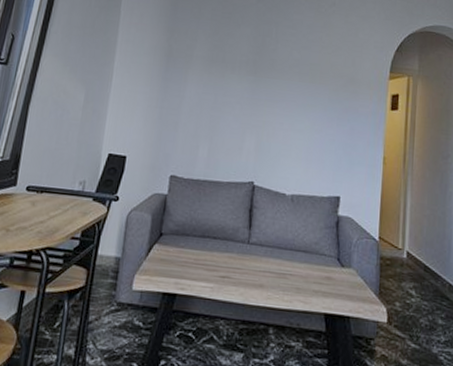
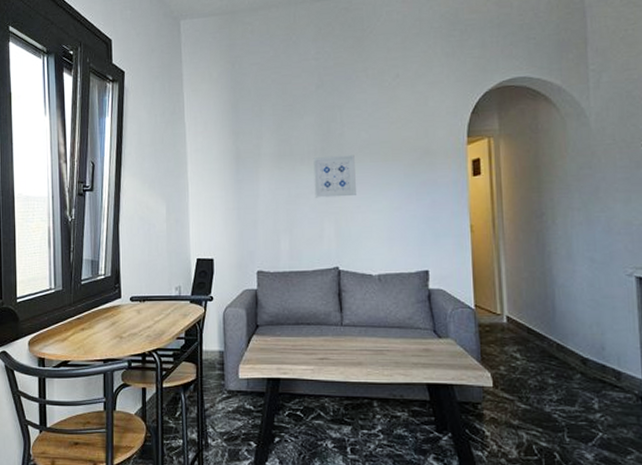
wall art: none [240,68,284,113] -> present [313,154,358,198]

